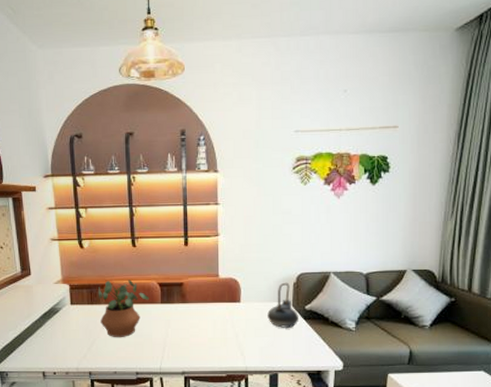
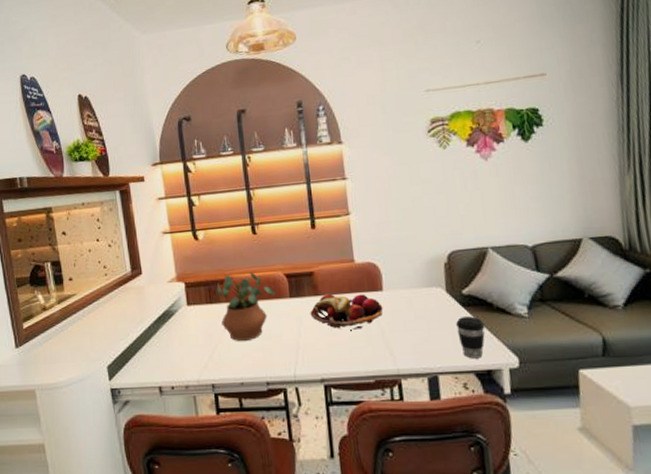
fruit basket: none [177,302,239,333] -> present [310,293,383,330]
teapot: present [267,282,298,328] -> none [417,263,456,319]
coffee cup: none [297,328,320,361] -> present [456,316,485,359]

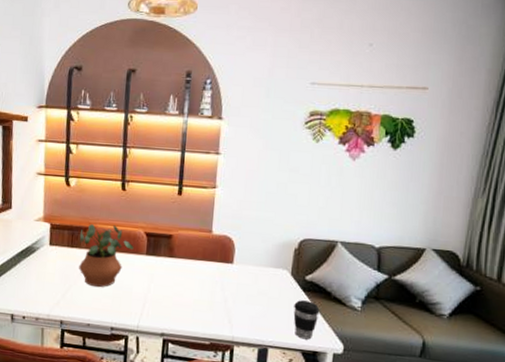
fruit basket: present [310,293,383,330] -> none [162,257,231,295]

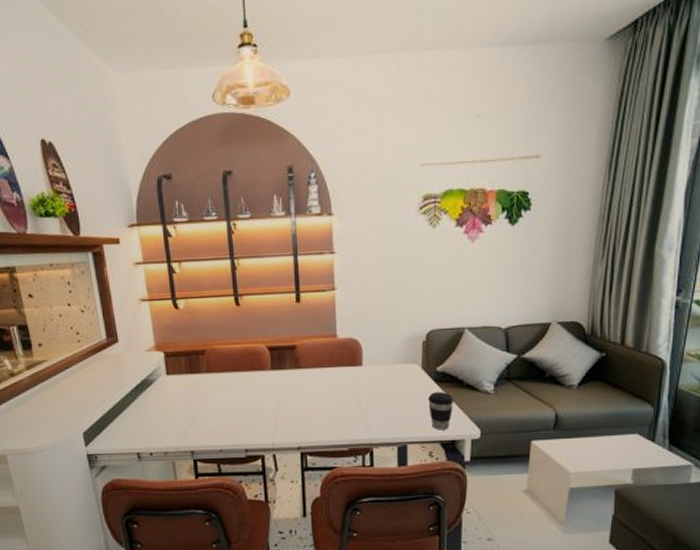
potted plant: present [79,224,134,287] -> none [197,344,257,411]

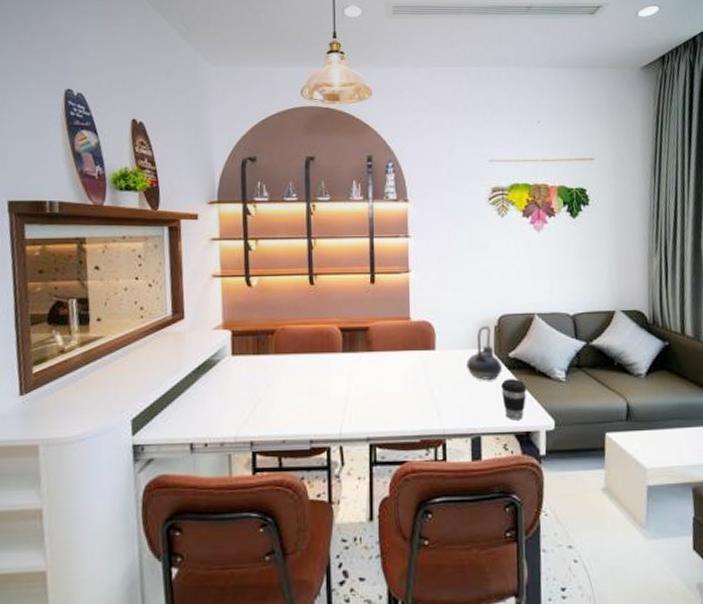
teapot: none [394,341,429,393] -> present [466,325,502,380]

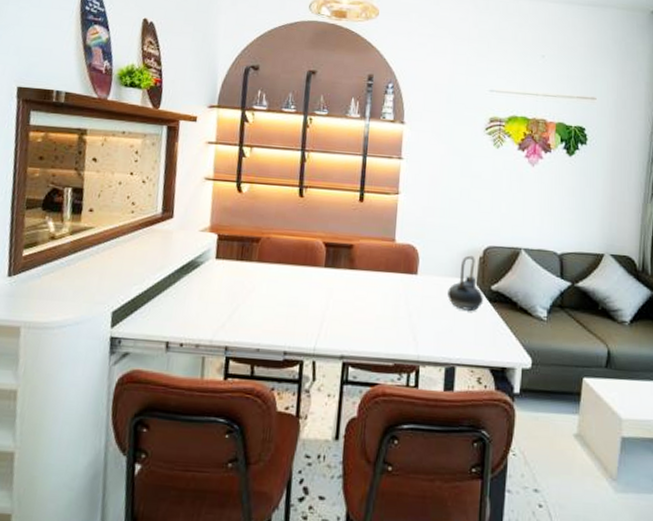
coffee cup: present [501,379,527,420] -> none [480,312,507,355]

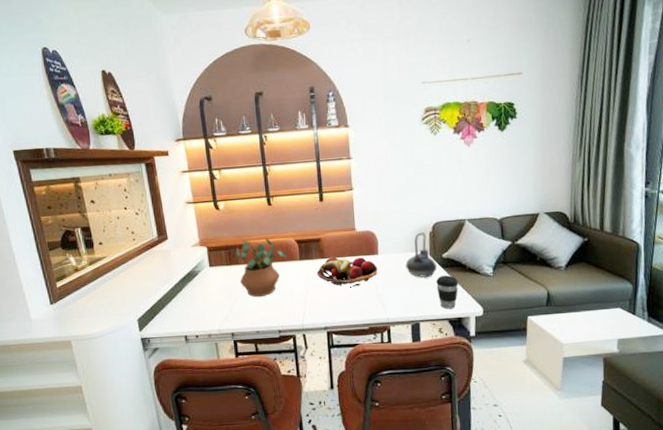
potted plant: none [249,234,311,305] -> present [235,238,288,297]
fruit basket: none [342,269,415,310] -> present [317,257,378,287]
coffee cup: none [480,312,507,355] -> present [436,275,459,309]

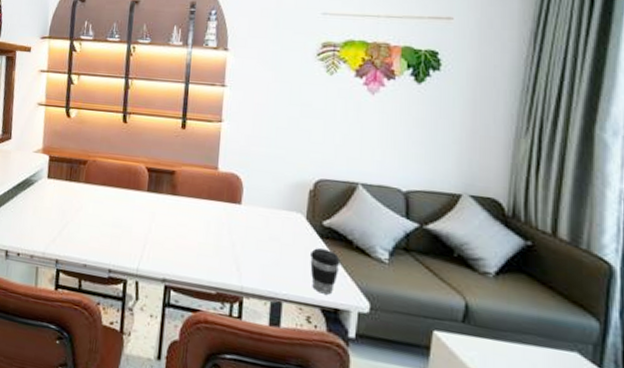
potted plant: present [235,238,288,297] -> none [77,157,135,225]
fruit basket: present [317,257,378,287] -> none [164,195,239,238]
teapot: present [406,232,437,277] -> none [273,187,313,246]

